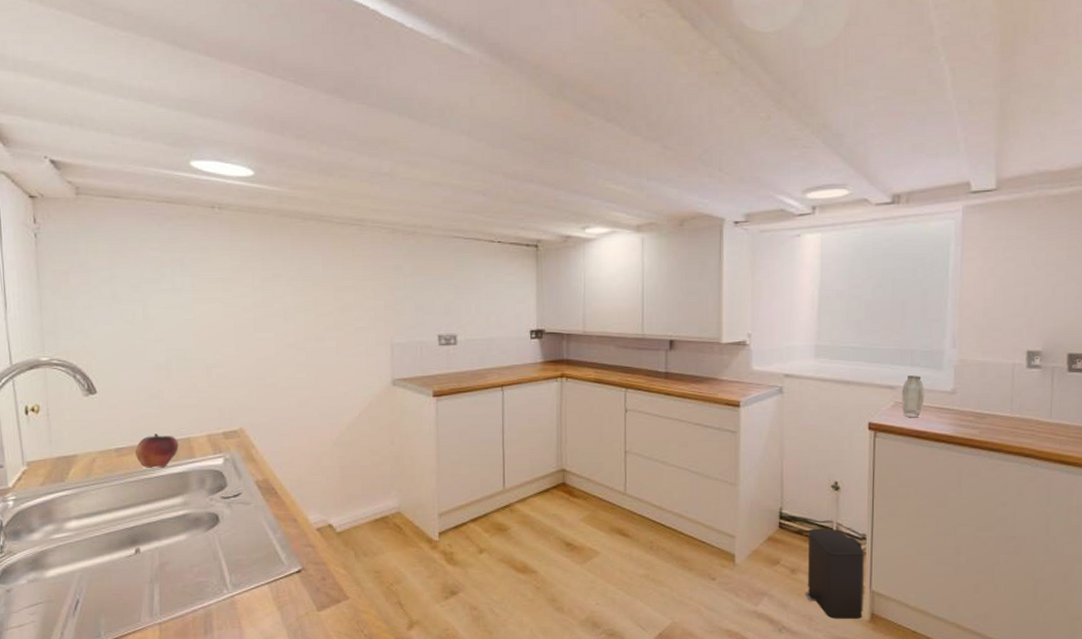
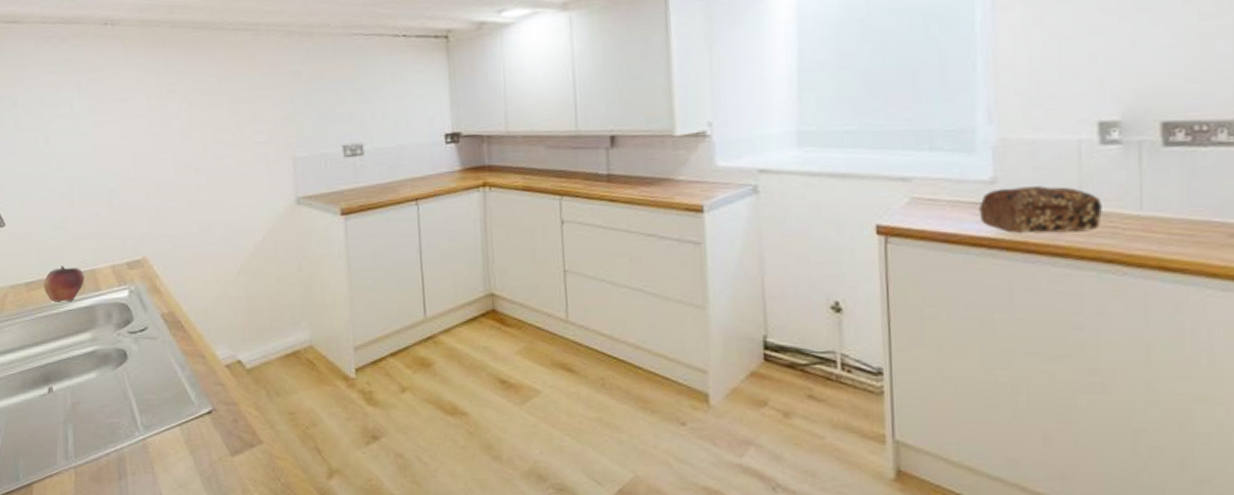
pedal bin: present [804,529,864,619] -> none [803,362,885,476]
vase: present [901,376,925,418] -> none [918,162,953,217]
bread loaf: none [942,397,1025,433] -> present [979,186,1102,234]

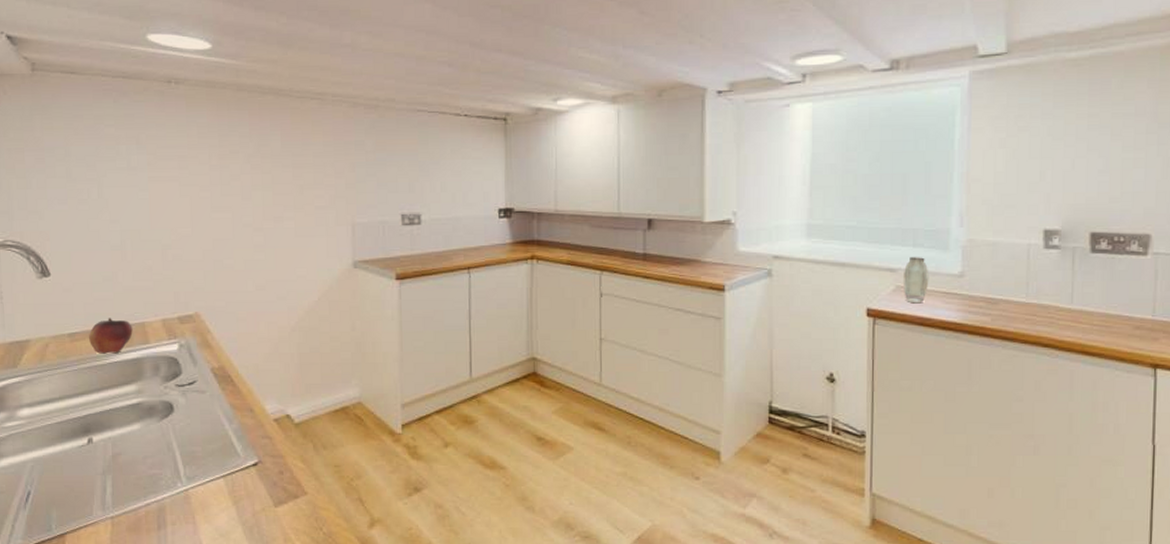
vase: none [918,162,953,217] -> present [902,257,929,304]
bread loaf: present [979,186,1102,234] -> none [949,281,1043,321]

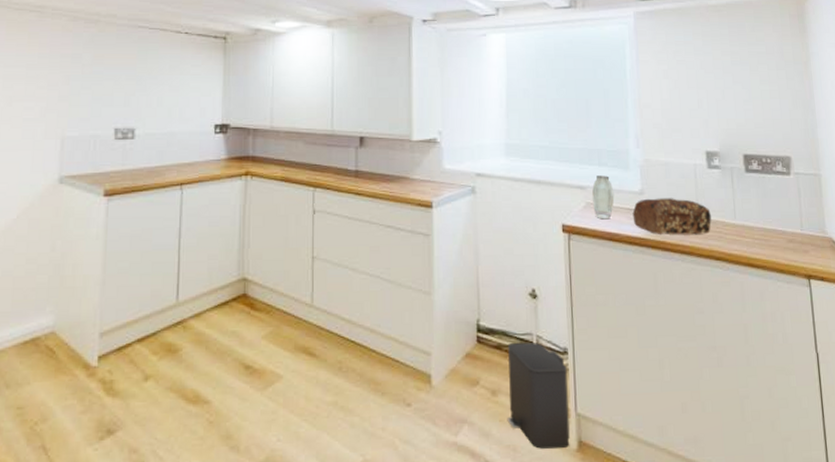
pedal bin: none [797,425,863,524] -> present [507,343,570,449]
bread loaf: none [949,281,1043,321] -> present [632,198,712,236]

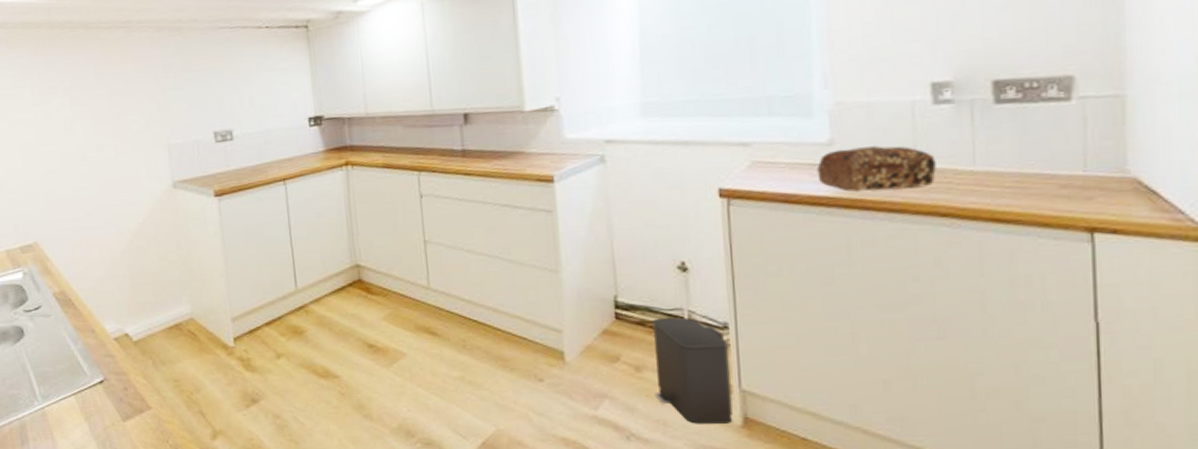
vase: present [591,175,615,220] -> none [758,127,791,179]

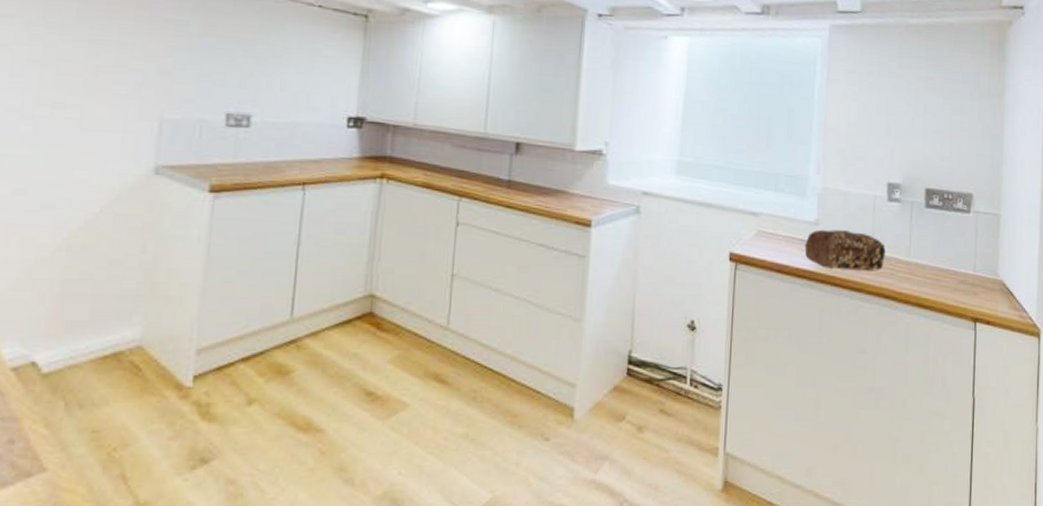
pedal bin: present [653,318,733,424] -> none [651,377,719,488]

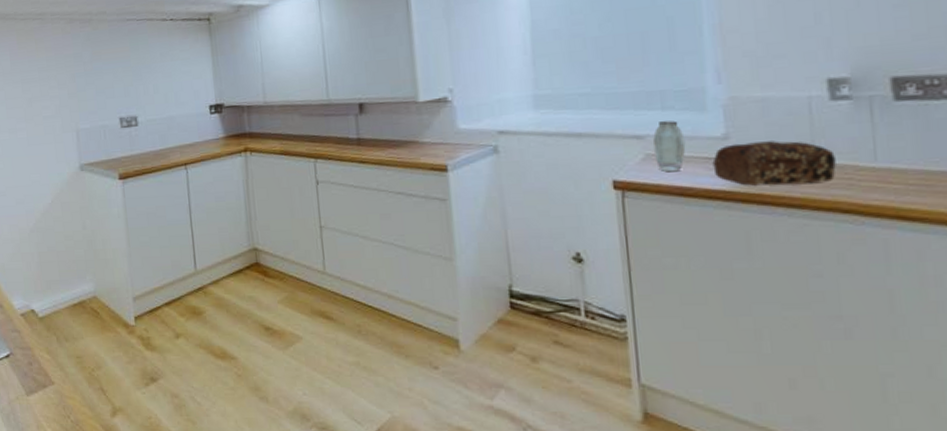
vase: none [764,202,788,250] -> present [652,121,686,172]

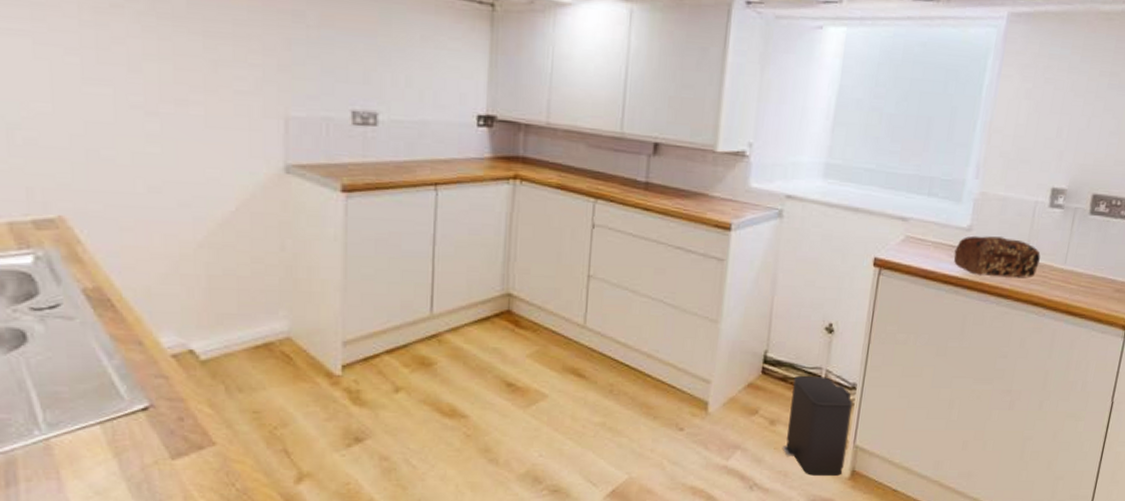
pedal bin: none [548,309,632,418] -> present [782,376,853,476]
vase: present [652,121,686,172] -> none [912,207,940,256]

